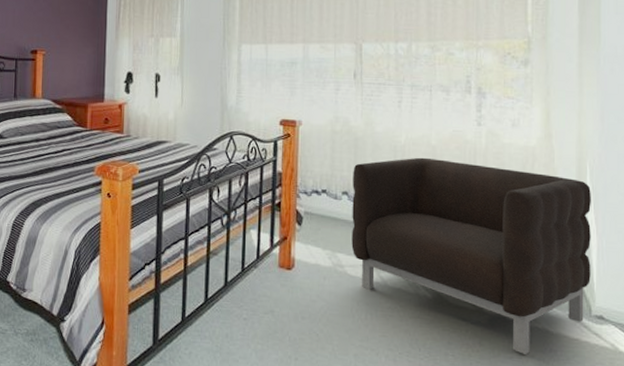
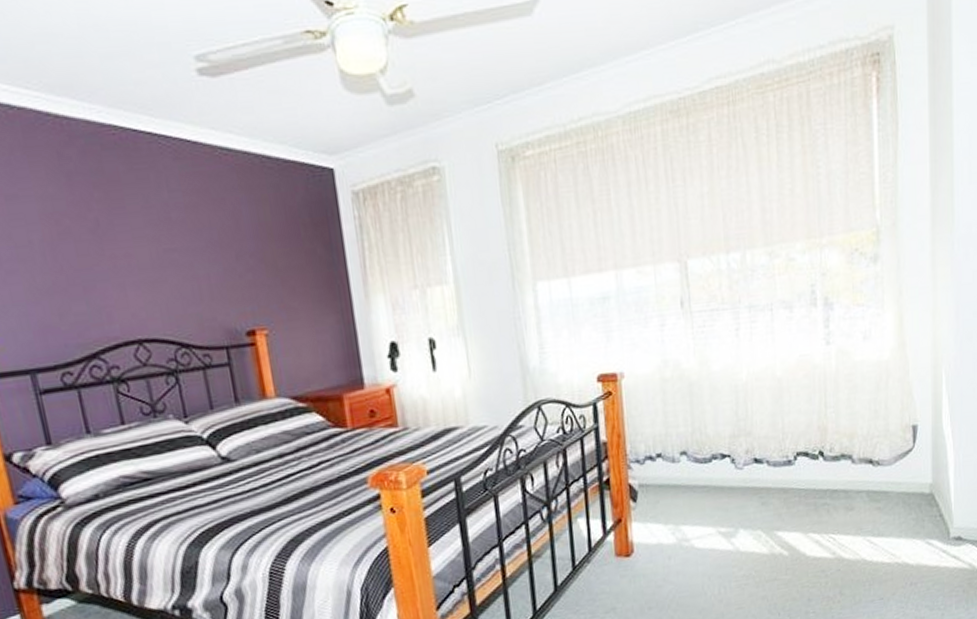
armchair: present [351,157,591,354] -> none [690,390,948,594]

